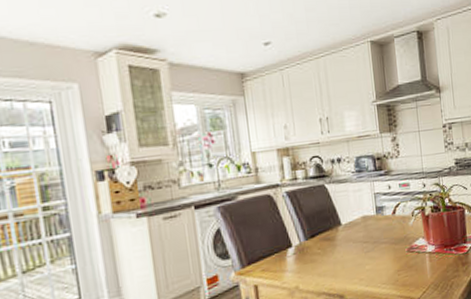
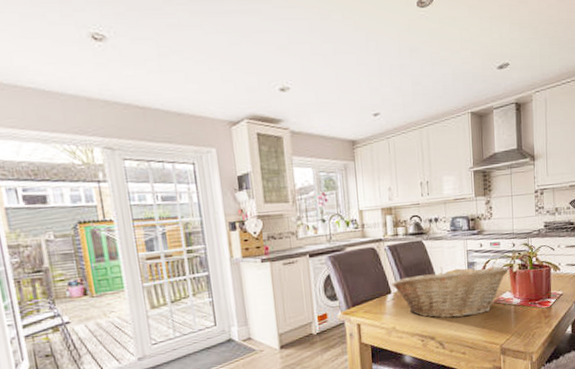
fruit basket: none [292,210,421,273] -> present [391,266,509,319]

